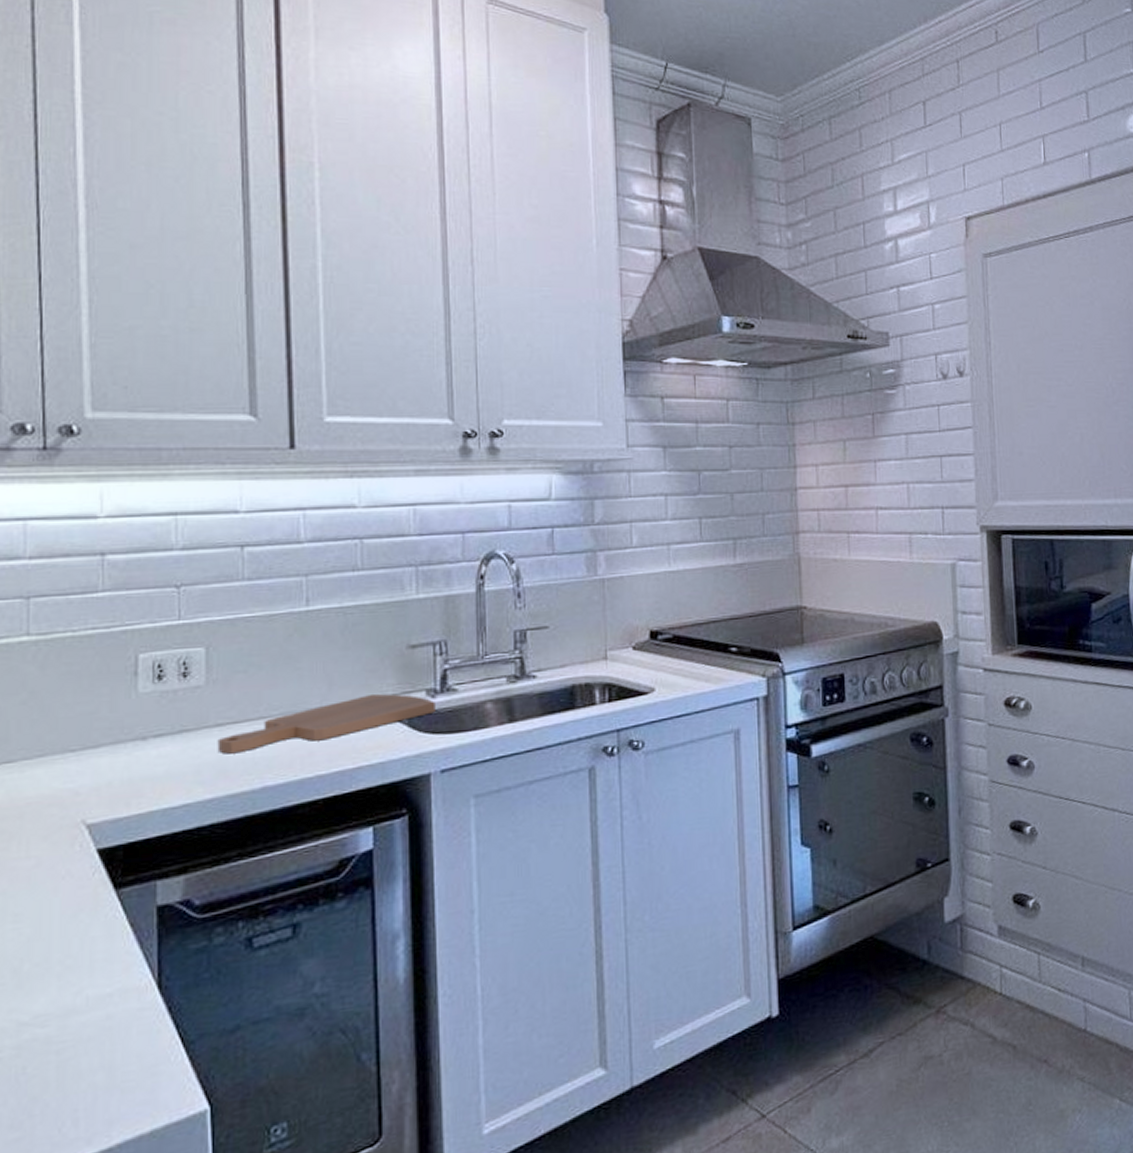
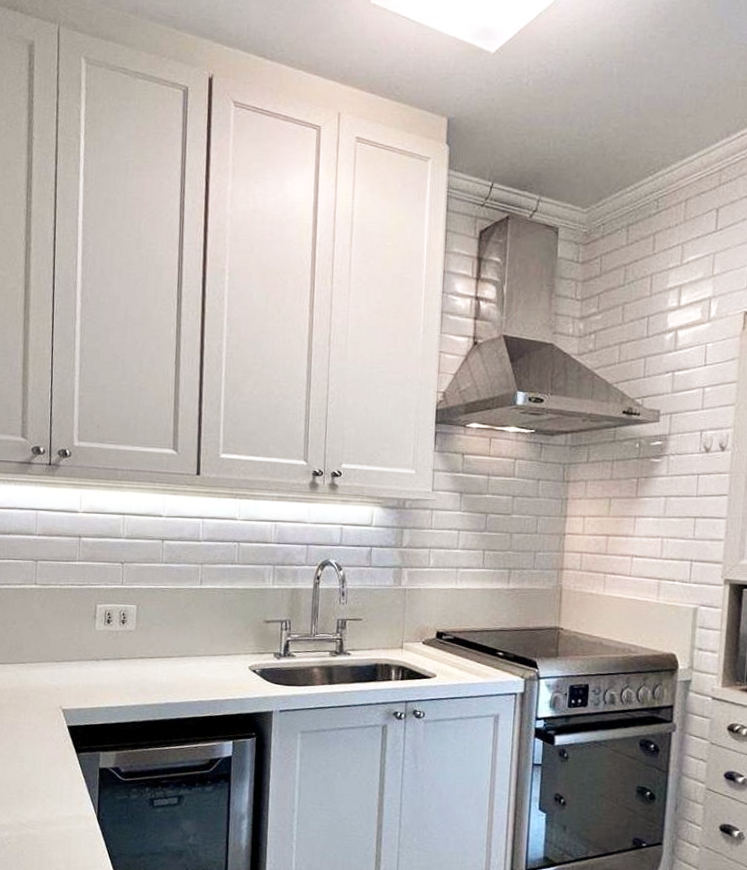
cutting board: present [217,693,435,754] -> none [140,650,280,678]

